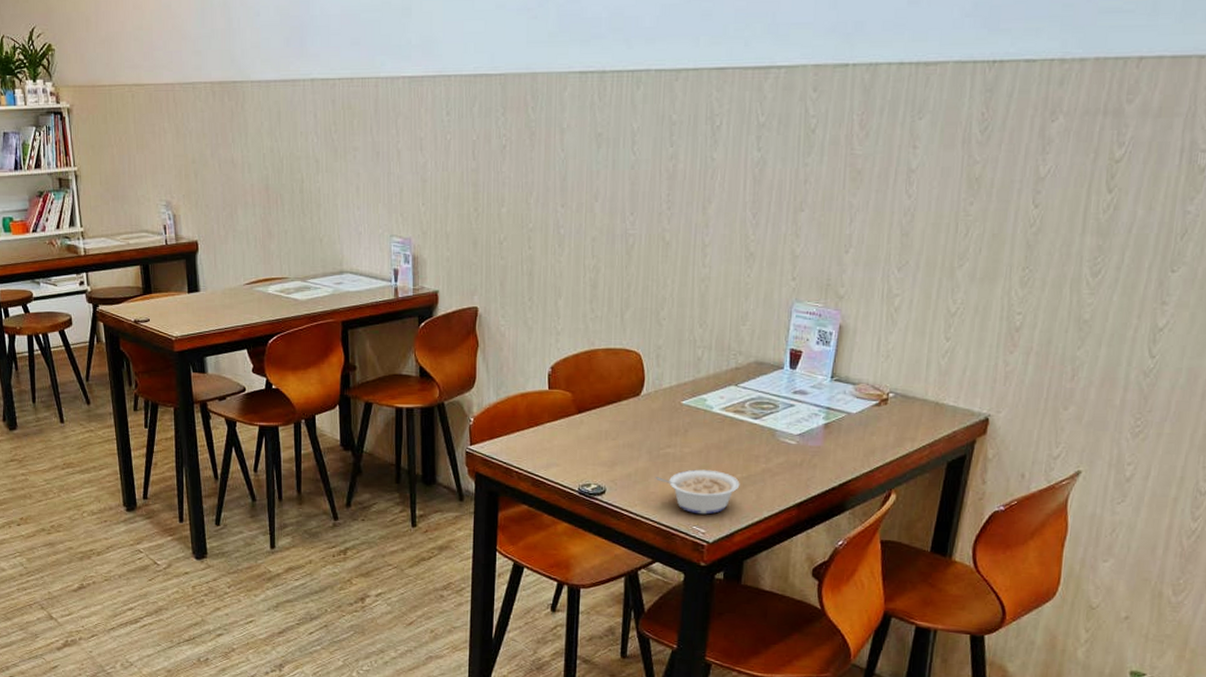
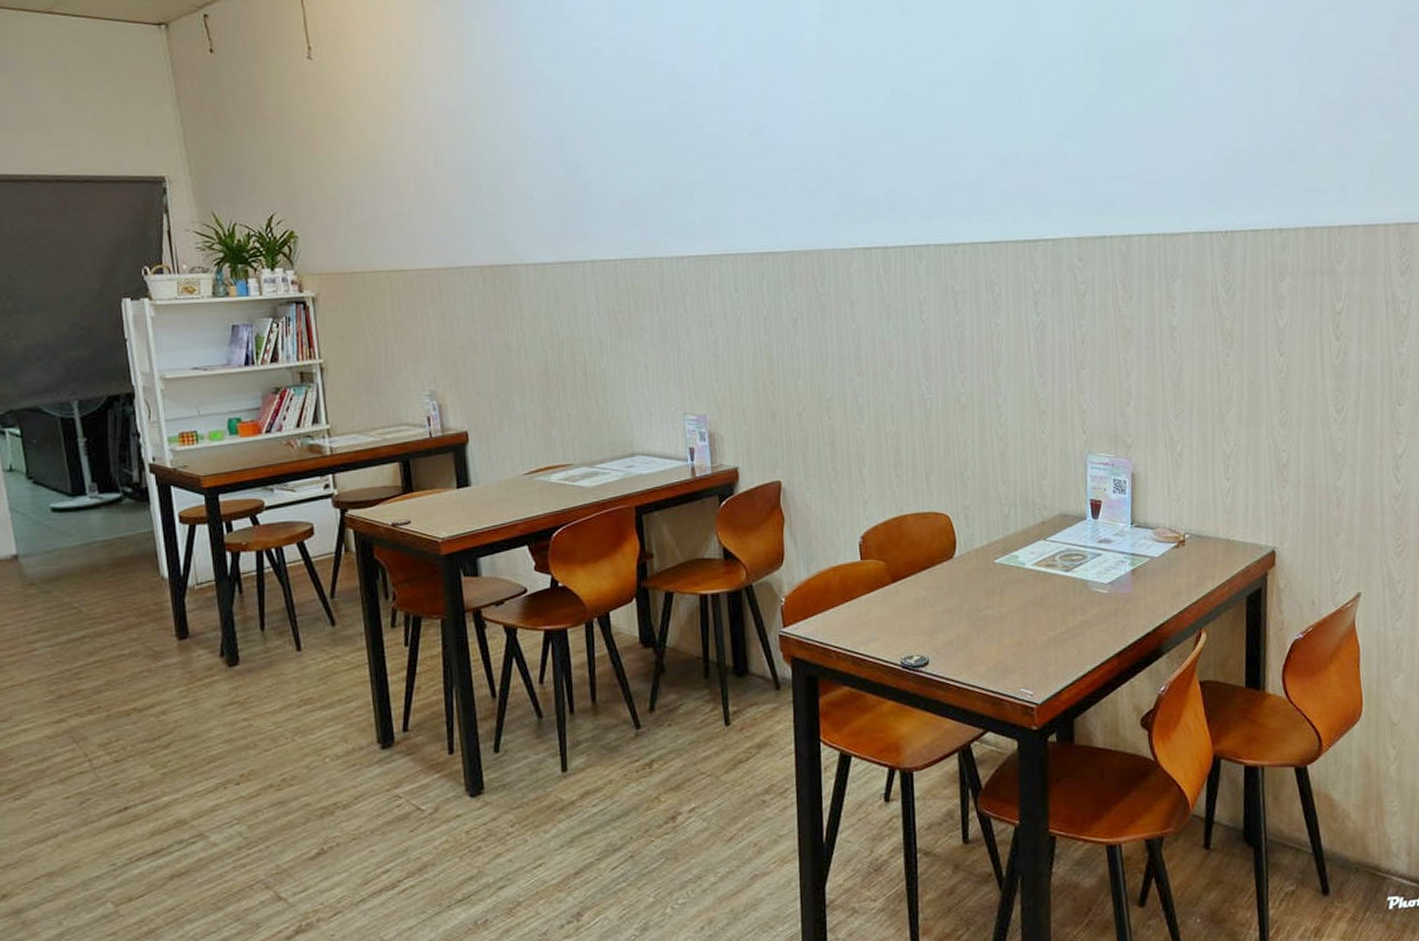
legume: present [655,469,740,515] -> none [977,627,1061,676]

